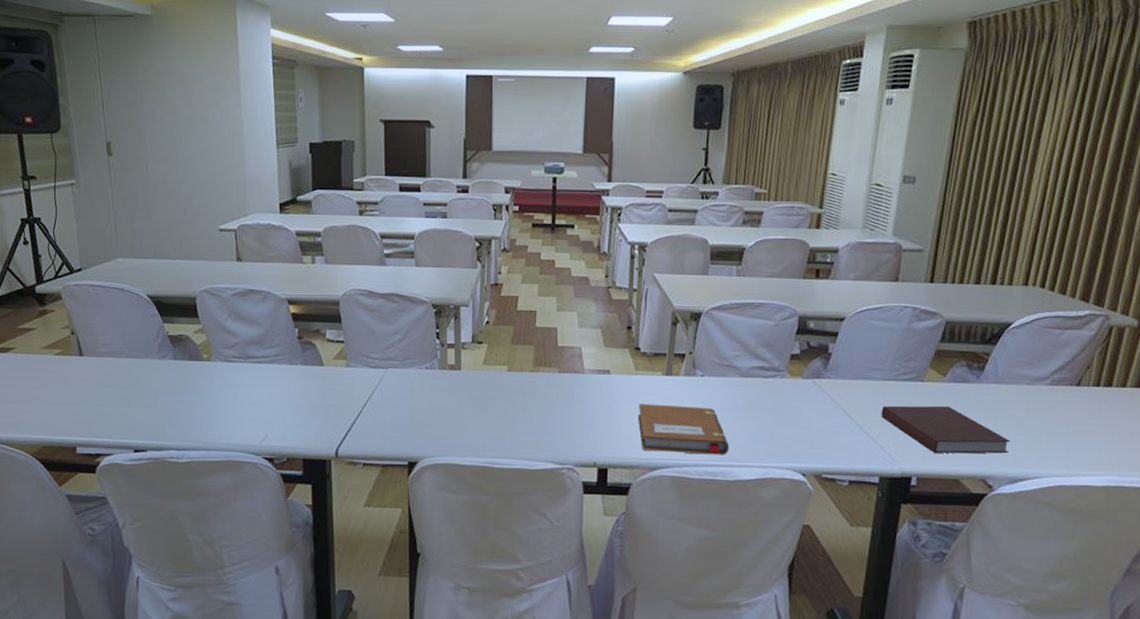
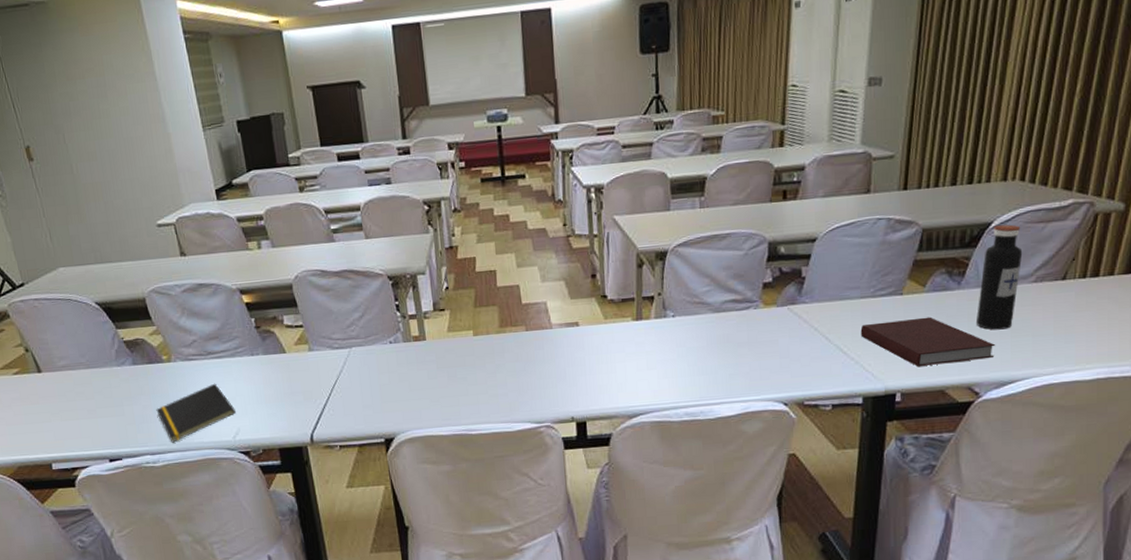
notepad: none [188,387,266,441] -> present [156,383,236,443]
notebook: present [637,404,729,455] -> none [611,348,708,399]
water bottle: none [992,327,1040,427] -> present [975,224,1023,330]

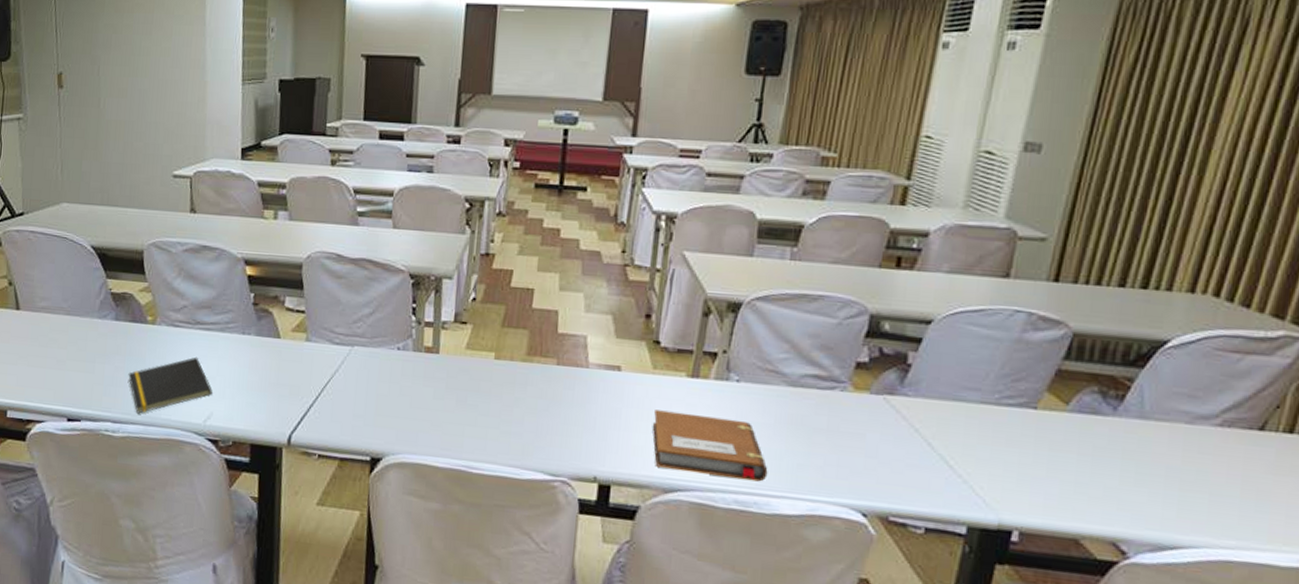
notebook: none [611,348,708,399] -> present [652,410,768,482]
notebook: present [860,316,996,366] -> none [974,436,1157,512]
water bottle: present [975,224,1023,330] -> none [1132,346,1208,479]

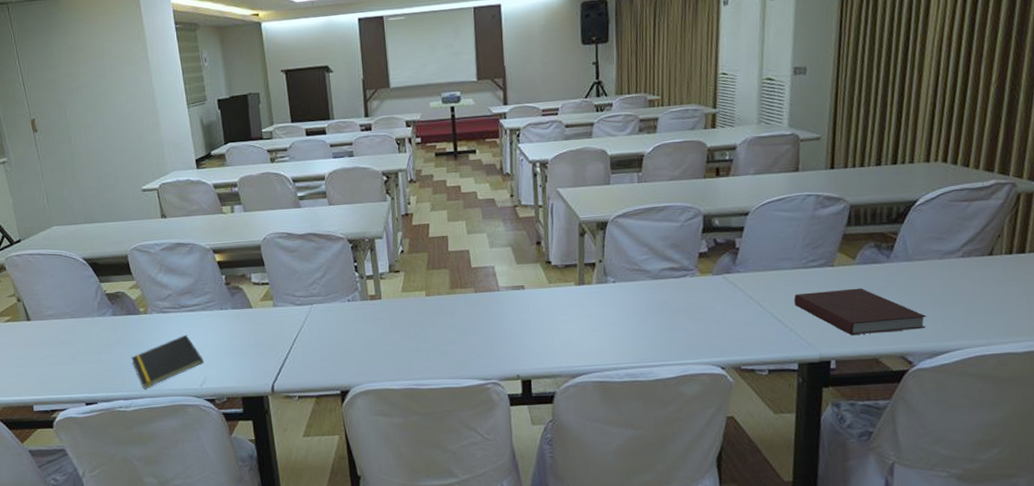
notebook: present [652,410,768,482] -> none [555,312,647,359]
notebook: none [974,436,1157,512] -> present [793,288,927,335]

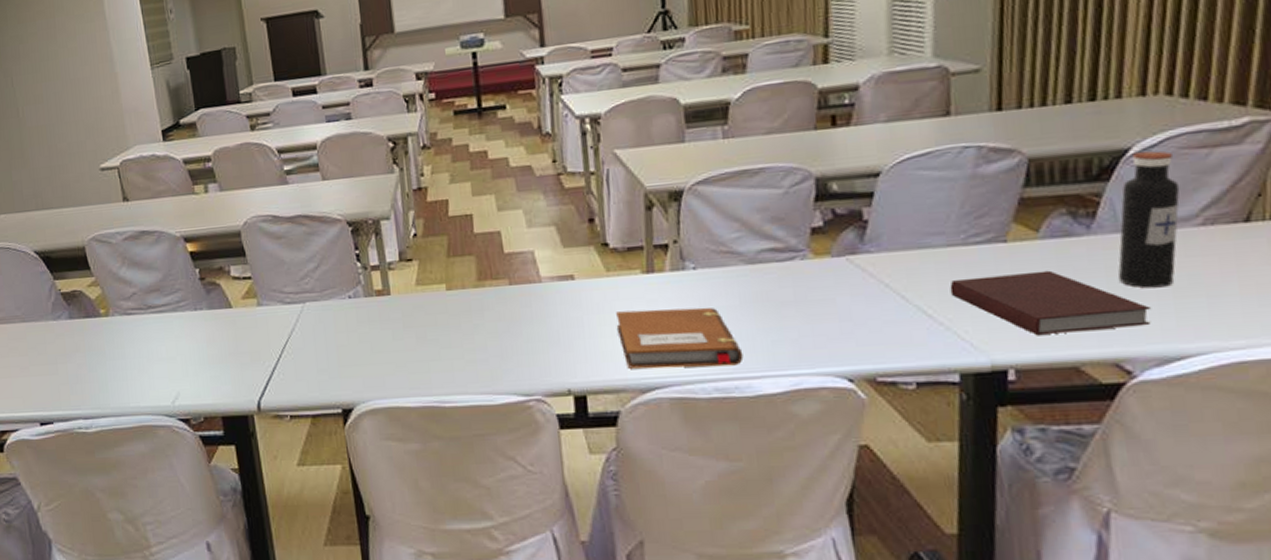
notepad: present [131,334,204,389] -> none [91,340,176,407]
notebook: none [555,312,647,359] -> present [616,307,744,369]
water bottle: none [906,202,949,302] -> present [1117,151,1180,288]

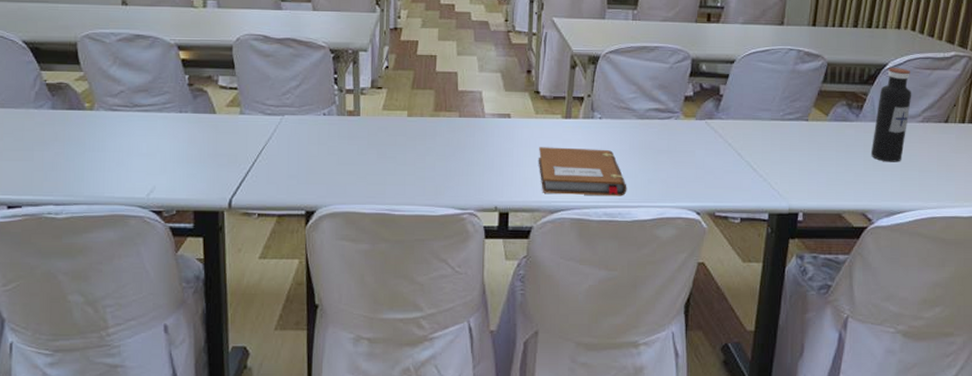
notebook: present [949,270,1152,335] -> none [769,144,887,189]

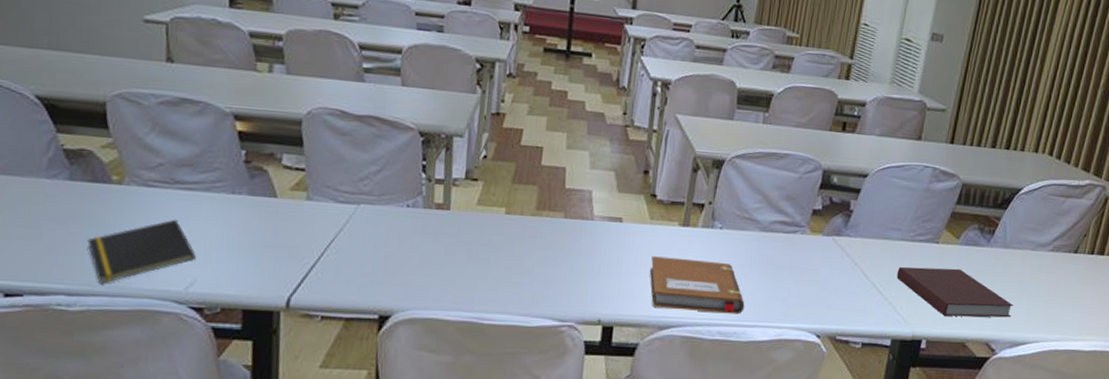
notepad: none [68,136,154,195] -> present [87,219,196,284]
notebook: none [769,144,887,189] -> present [896,266,1014,318]
water bottle: present [870,68,912,162] -> none [999,192,1045,292]

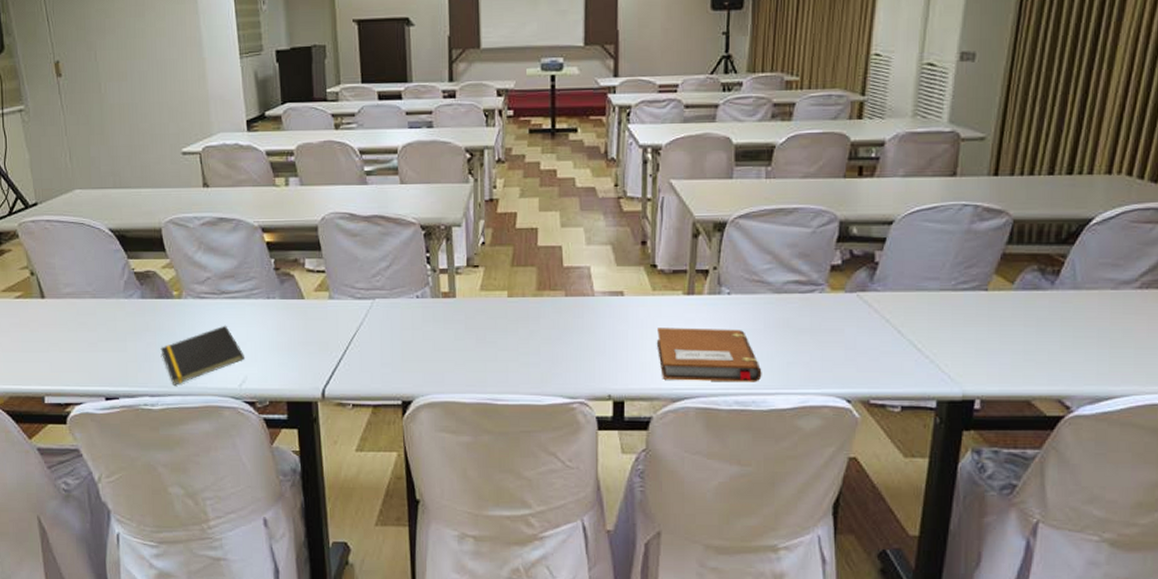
notebook: present [896,266,1014,318] -> none [938,317,1092,371]

